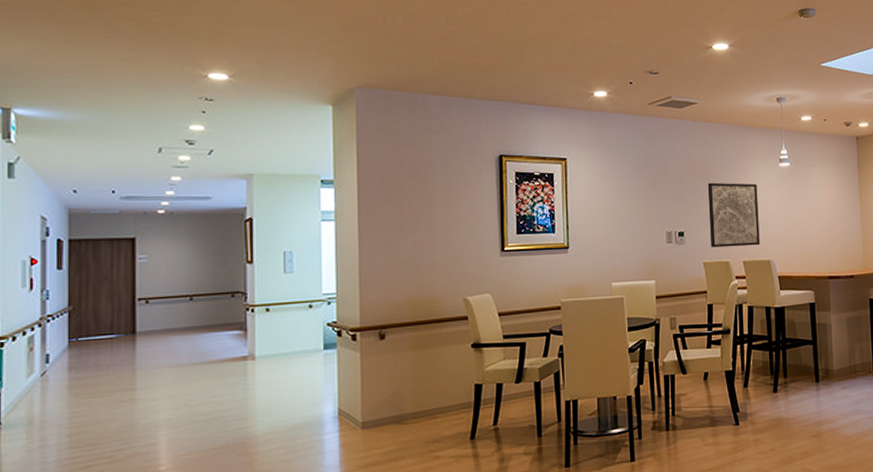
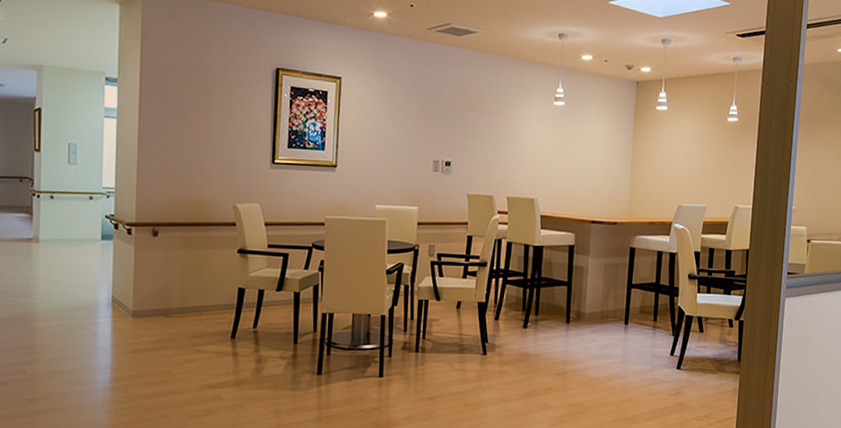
wall art: present [707,182,760,248] -> none [475,114,529,183]

